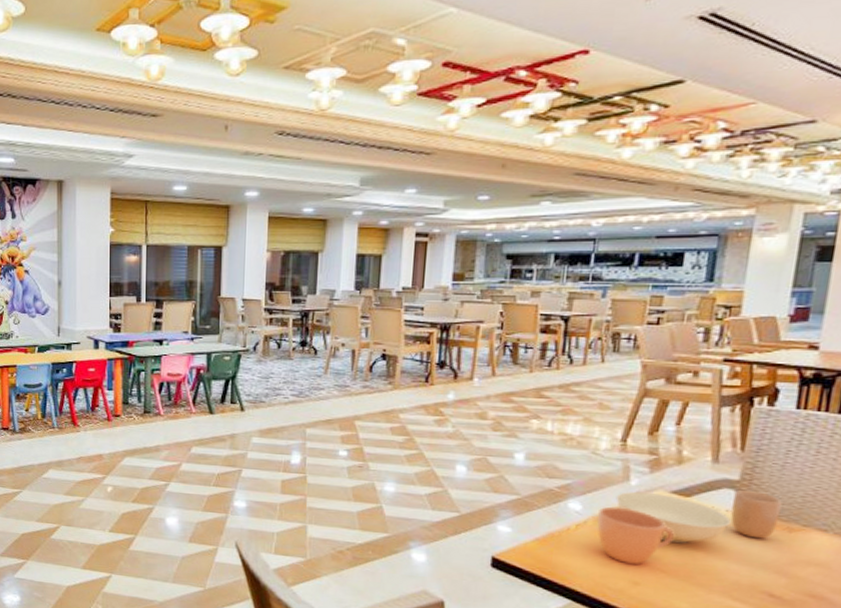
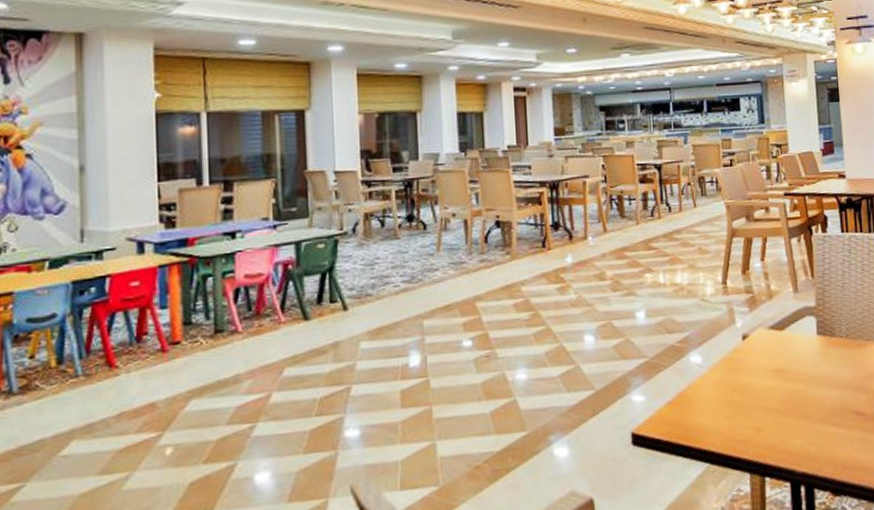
cup: present [596,506,674,564] -> none [715,351,779,410]
bowl: present [615,491,730,544] -> none [727,331,817,379]
cup: present [730,490,783,539] -> none [815,314,850,361]

